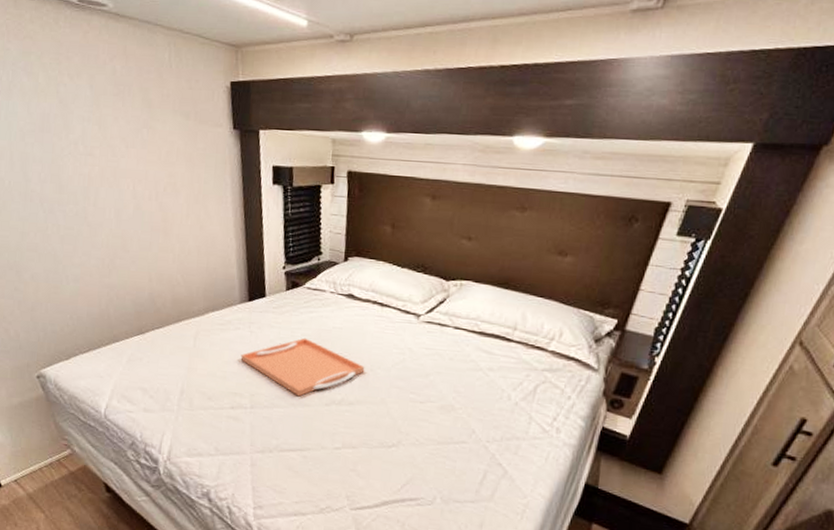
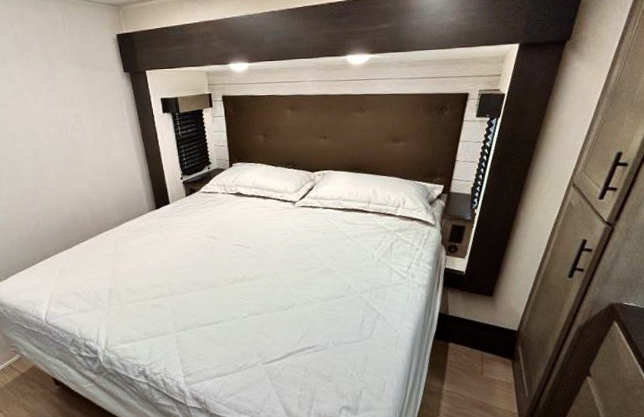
serving tray: present [240,338,365,397] -> none [156,232,258,280]

